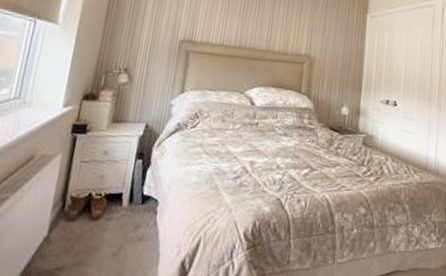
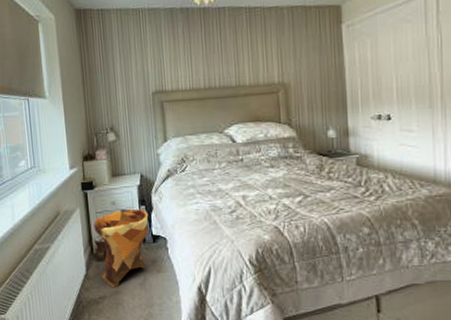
woven basket: none [65,161,144,257] -> present [94,208,149,288]

